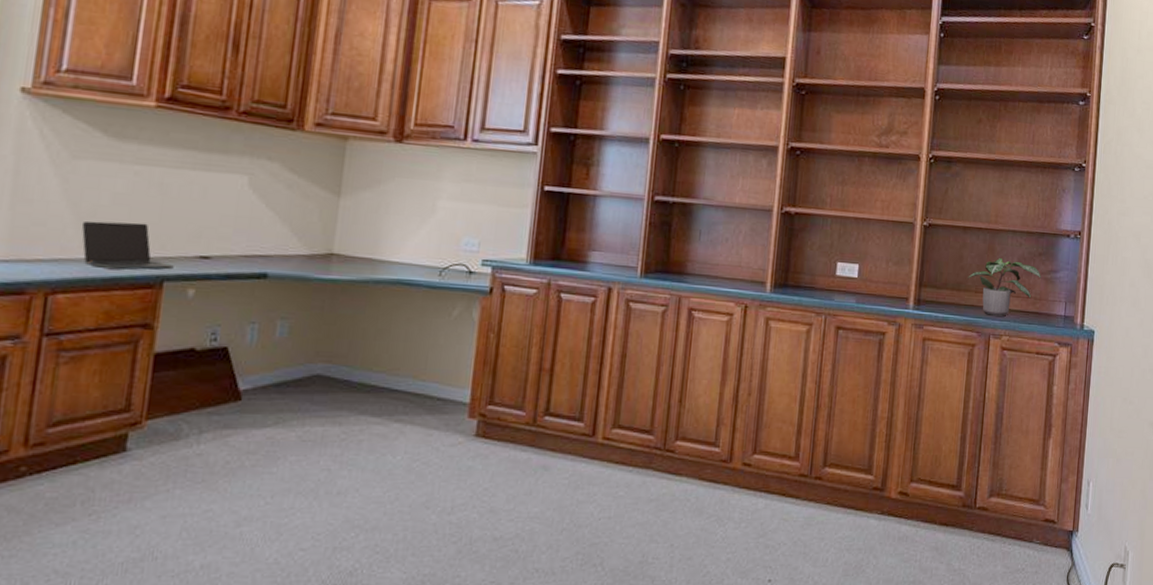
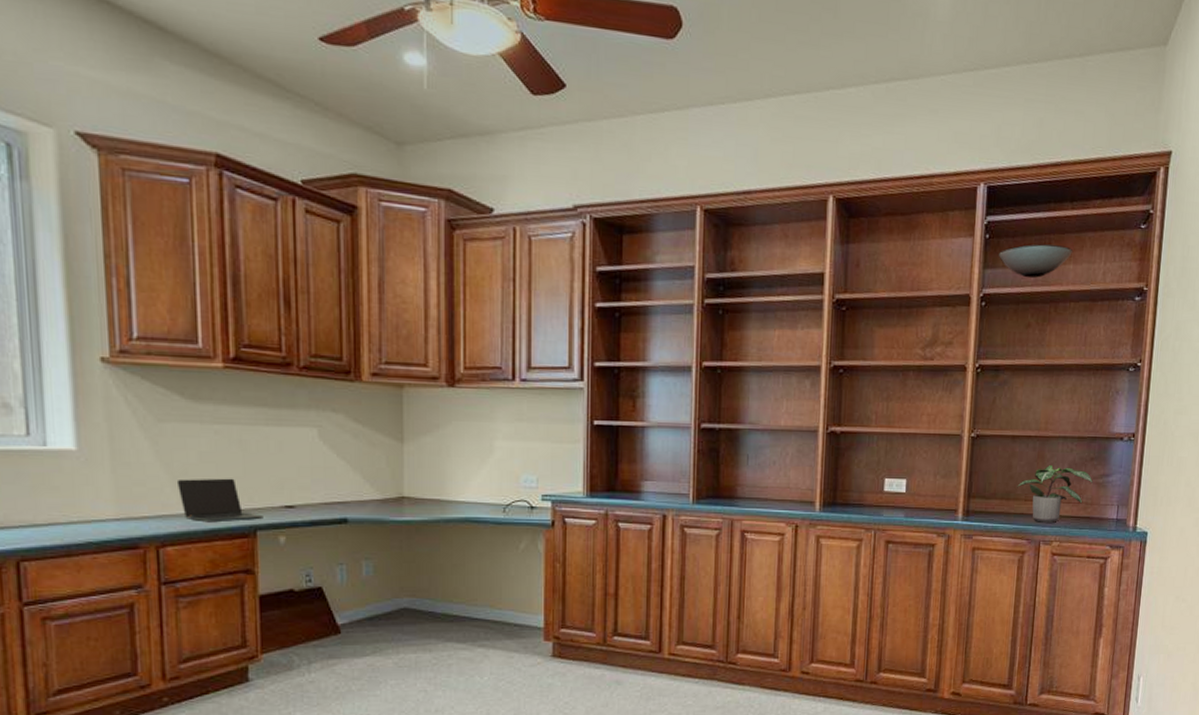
decorative bowl: none [951,45,1022,78] -> present [998,244,1074,279]

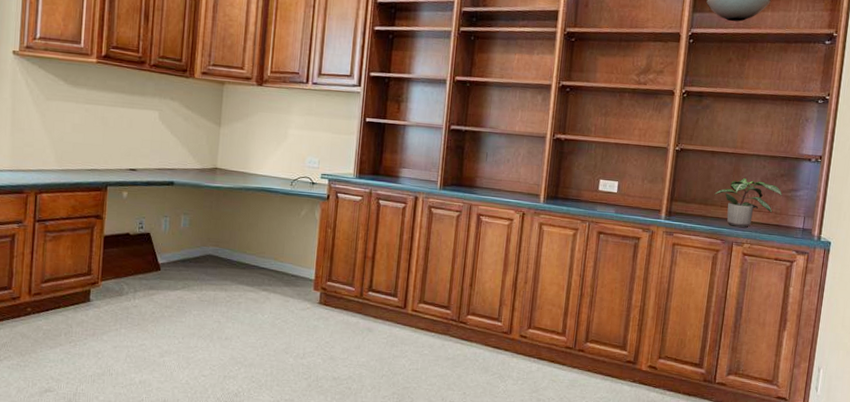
laptop: present [176,478,263,523] -> none [54,143,113,178]

